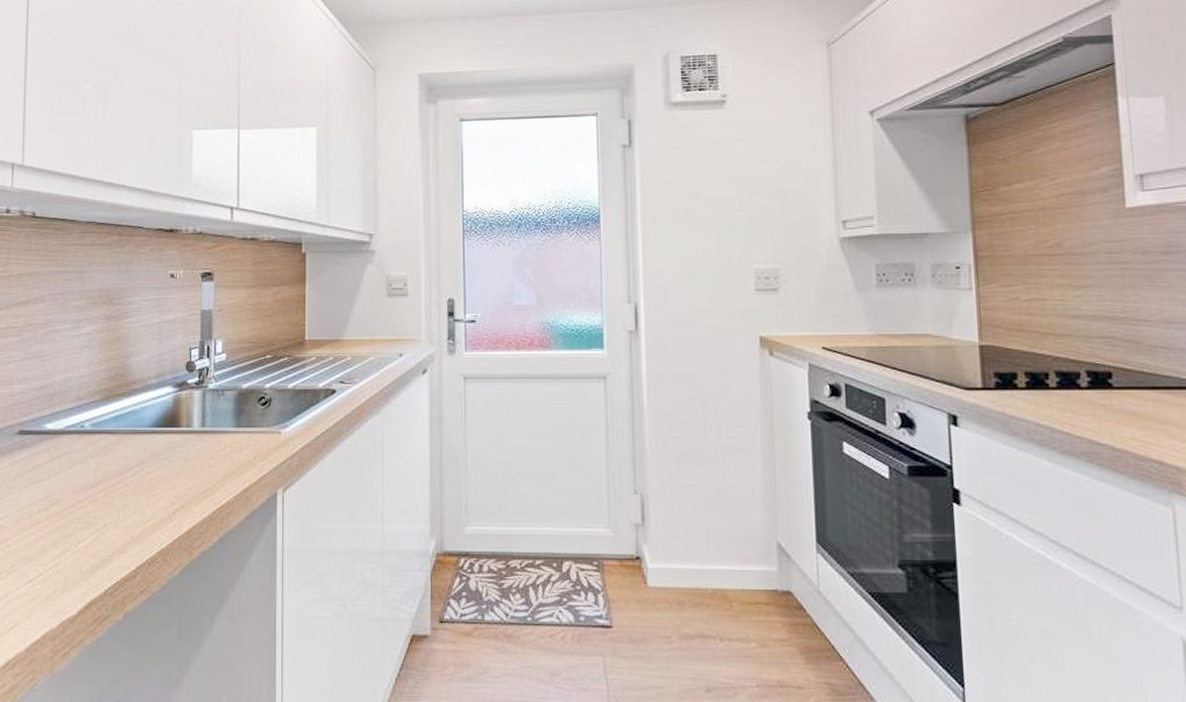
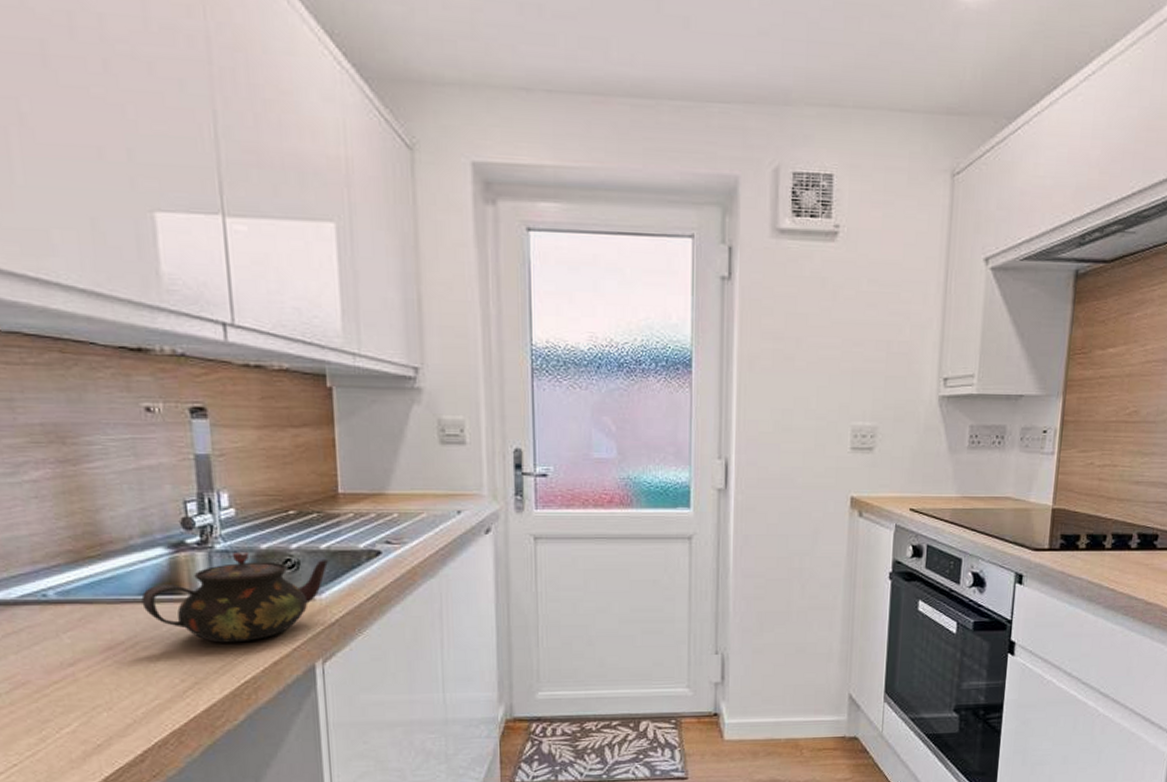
teapot: none [150,390,295,470] -> present [141,551,331,643]

